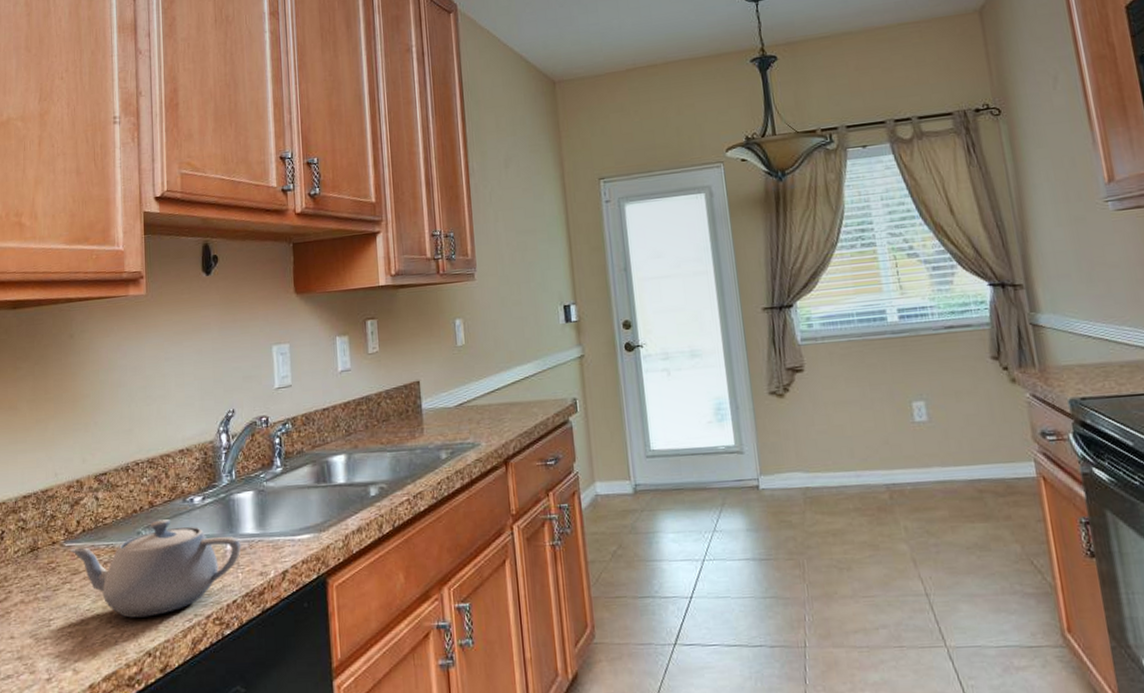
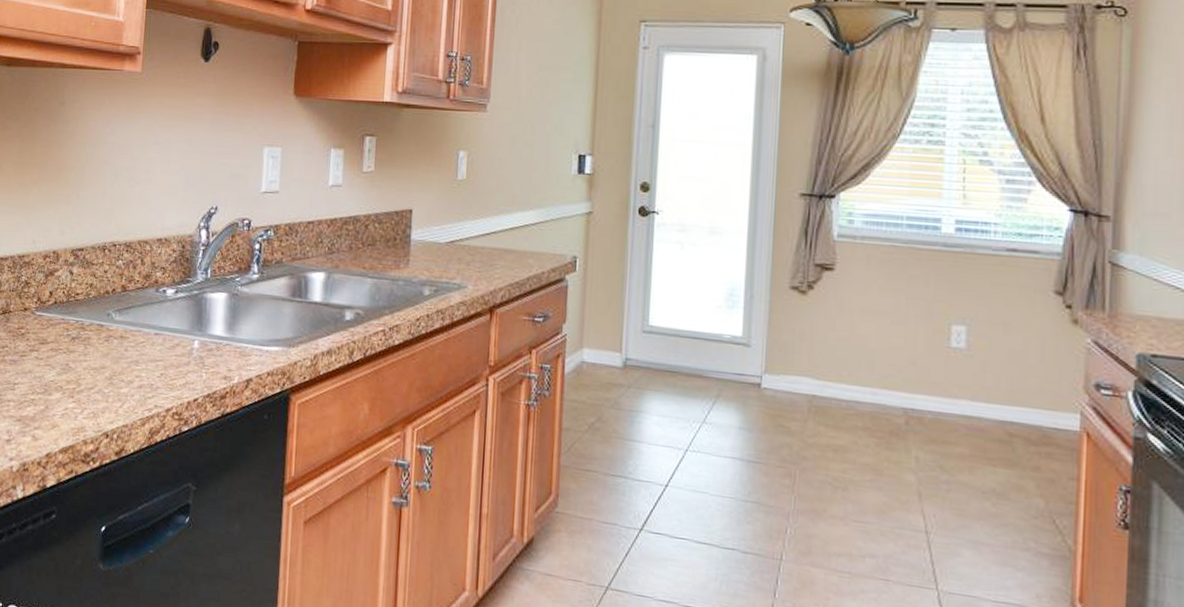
teapot: present [69,519,241,618] -> none [39,305,209,399]

